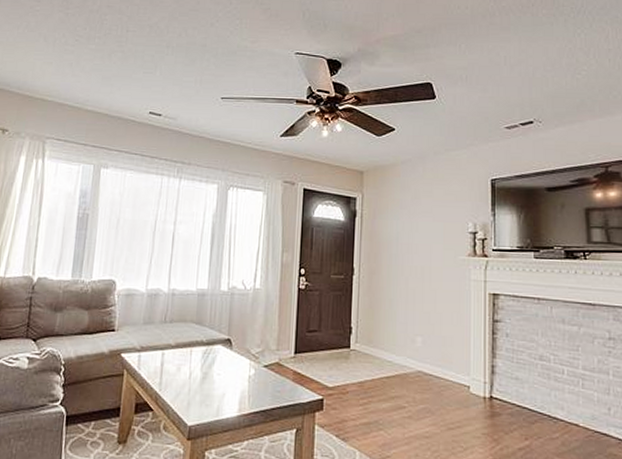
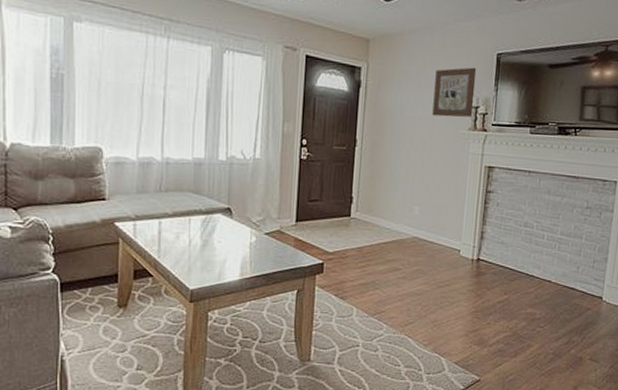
wall art: none [429,193,472,244] -> present [432,67,477,117]

